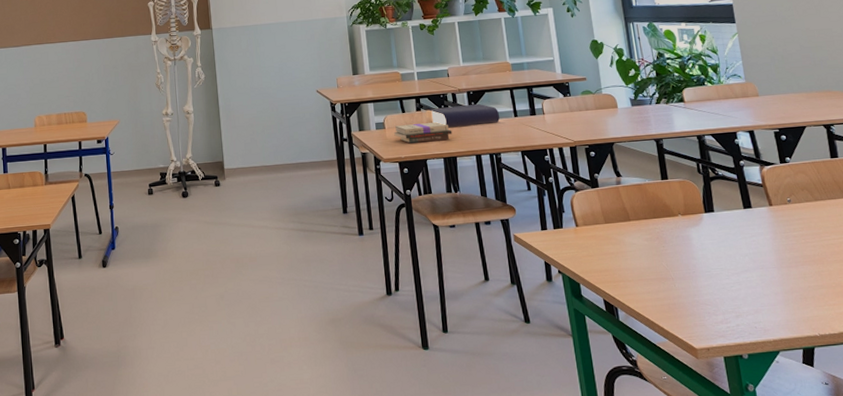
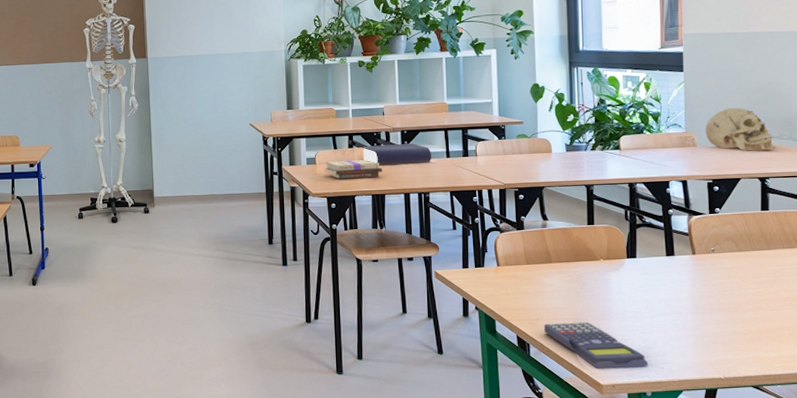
calculator: none [630,281,741,331] -> present [544,322,649,368]
anatomical model: none [764,56,835,99] -> present [706,107,775,151]

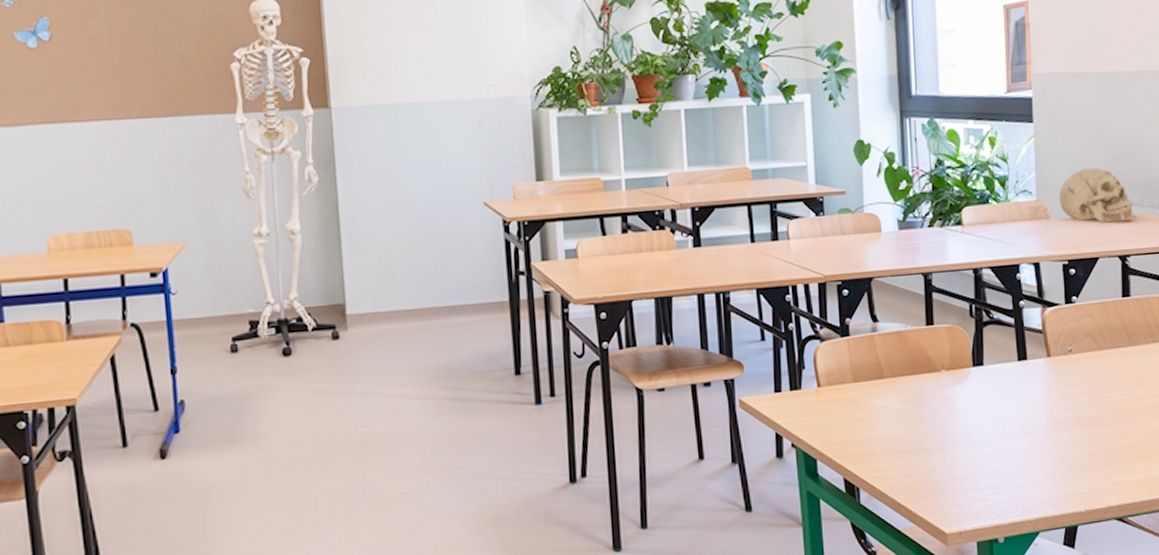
books: present [324,159,383,180] -> none [589,248,668,279]
book: present [361,143,431,166] -> none [638,223,731,257]
calculator: present [544,322,649,368] -> none [876,453,1000,513]

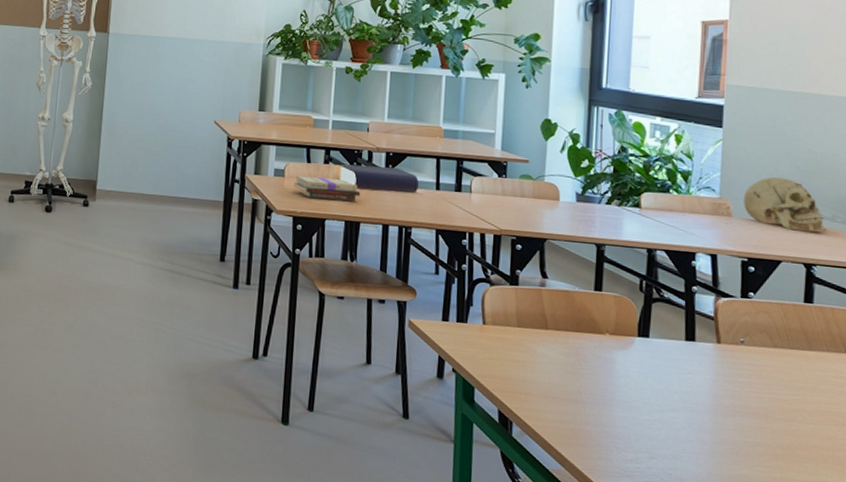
books: none [589,248,668,279] -> present [293,176,361,202]
book: none [638,223,731,257] -> present [338,163,419,193]

